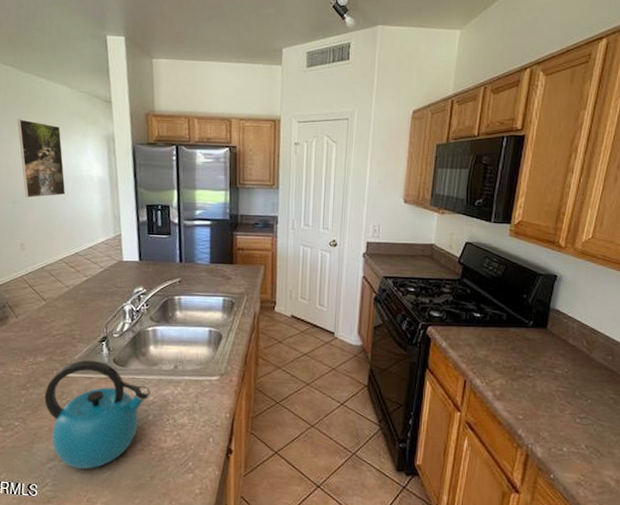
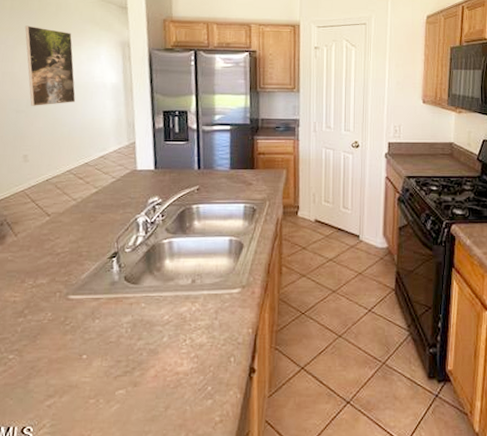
kettle: present [44,360,150,470] -> none [44,279,165,405]

